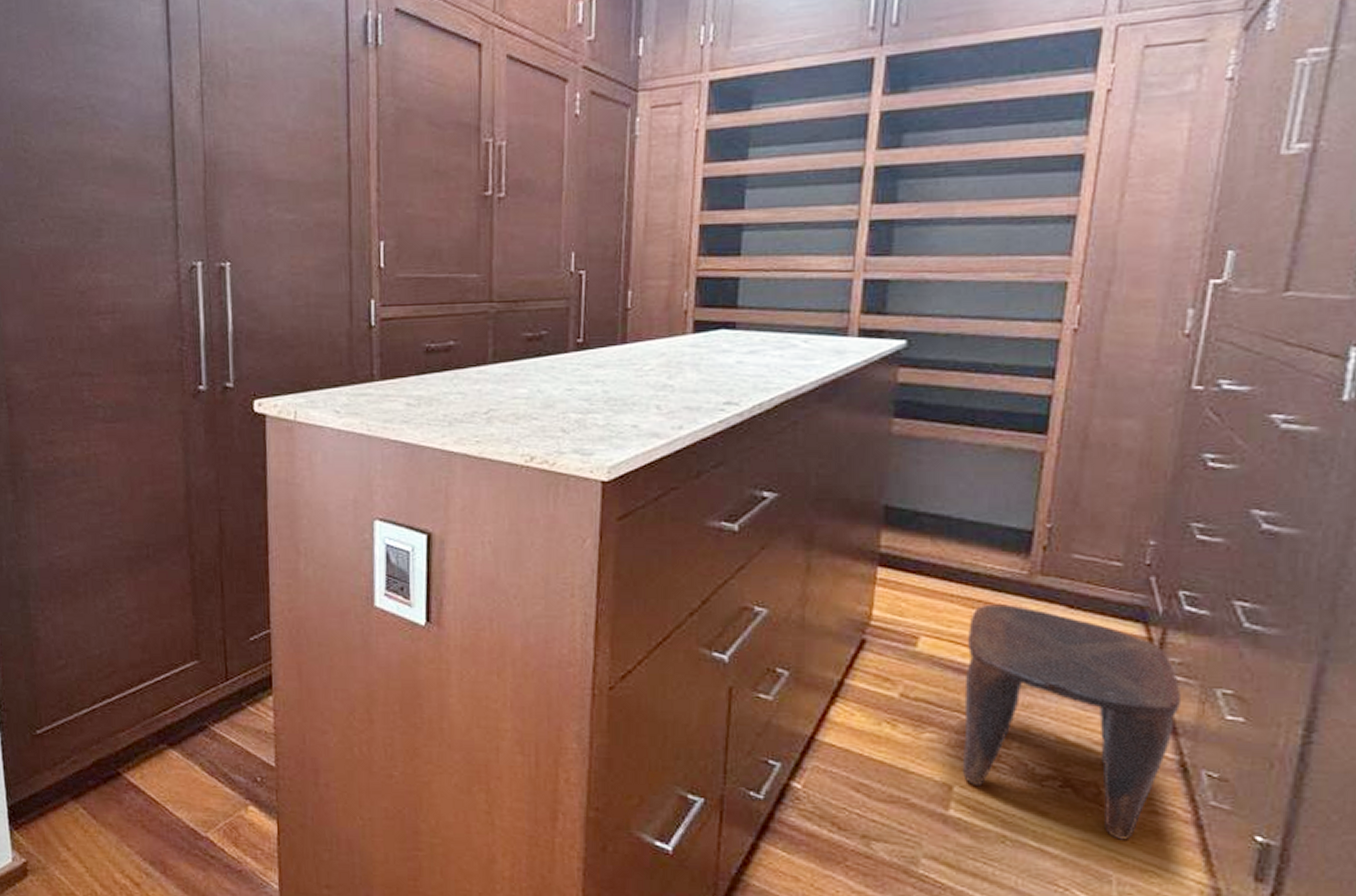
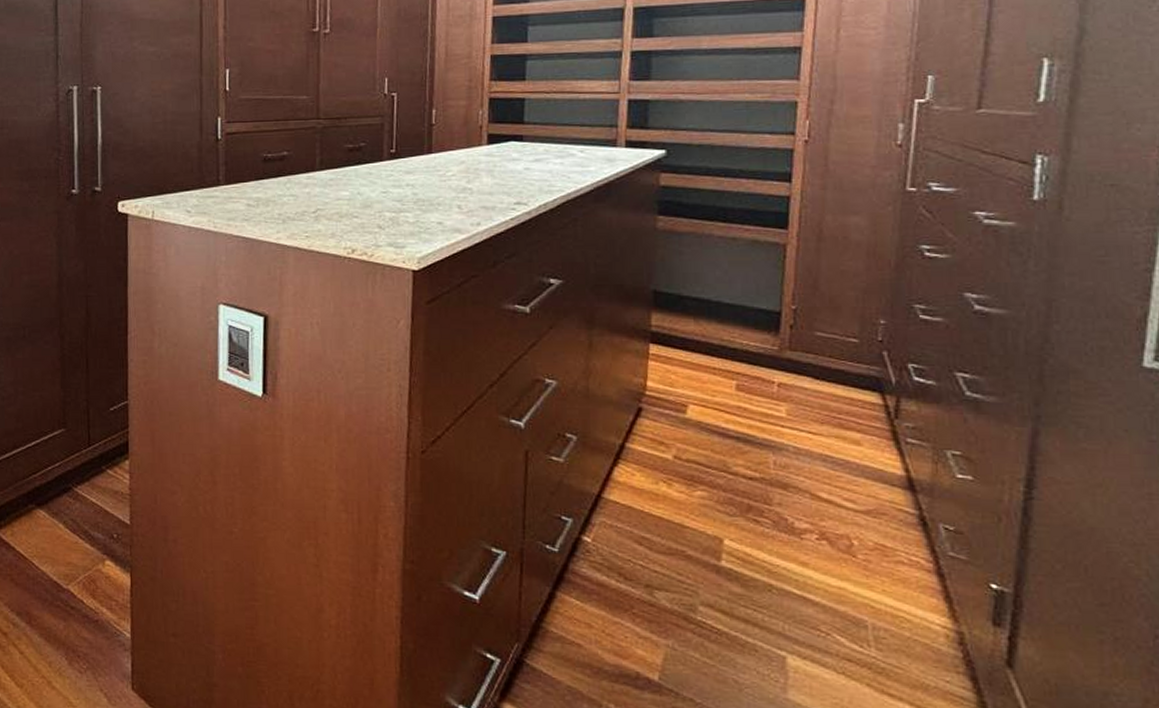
stool: present [962,604,1181,840] -> none [729,376,916,588]

